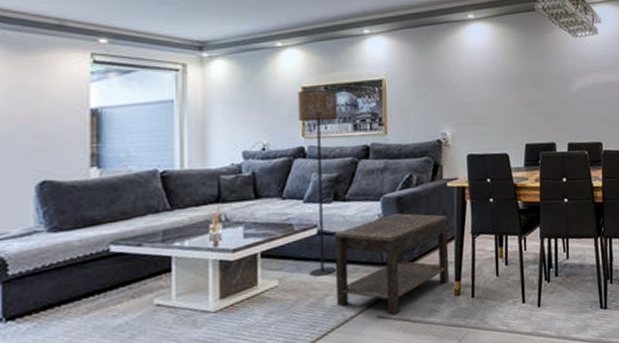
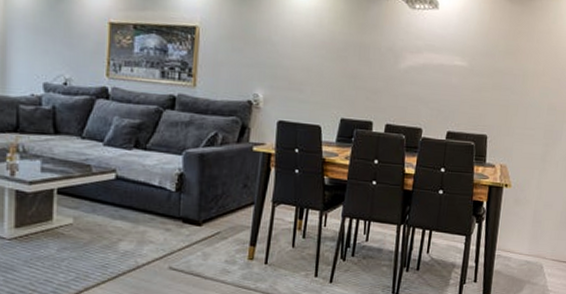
floor lamp: present [297,89,338,277] -> none [103,26,147,221]
side table: present [334,213,450,316] -> none [130,170,249,269]

